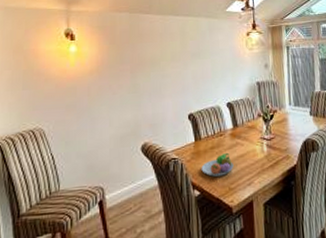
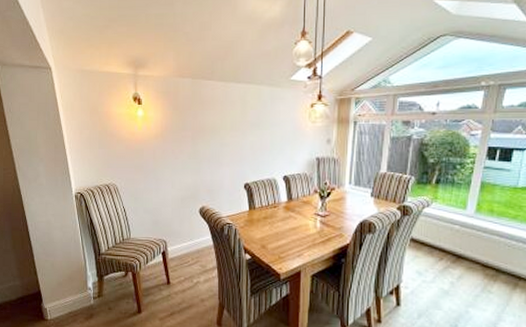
fruit bowl: present [201,152,234,177] -> none [253,223,285,245]

